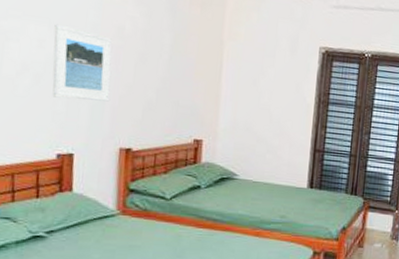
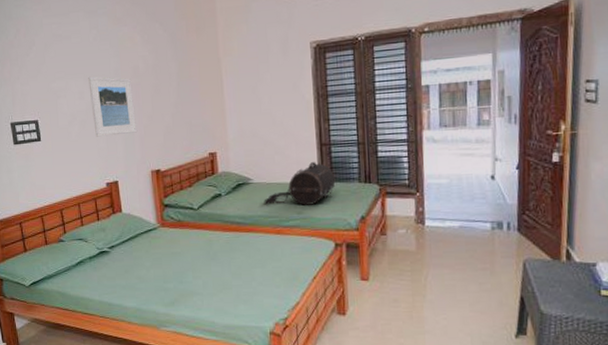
duffel bag: none [247,166,324,210] -> present [264,162,336,206]

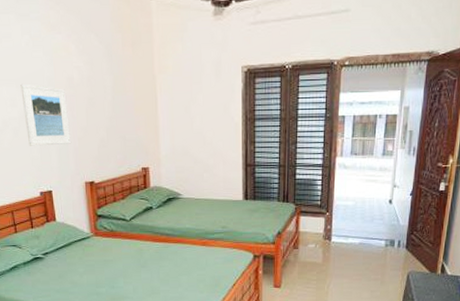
duffel bag: present [264,162,336,206] -> none [192,181,257,220]

